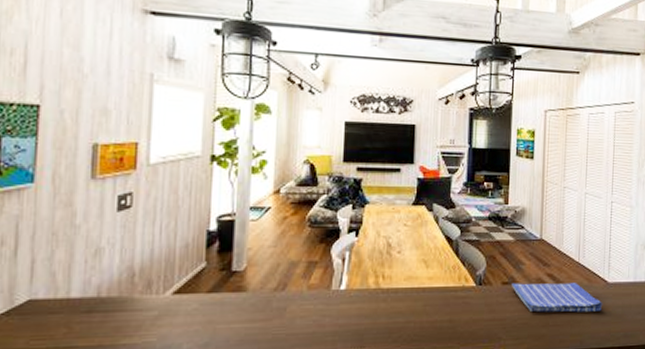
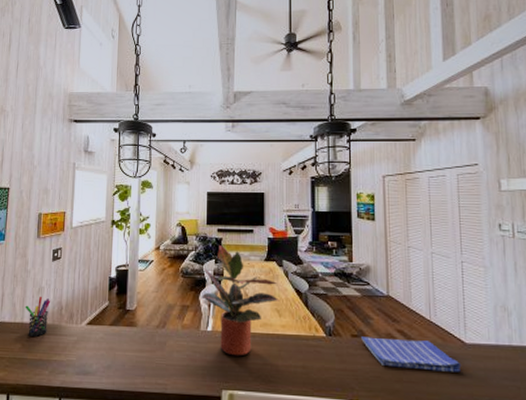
pen holder: none [72,259,116,316] -> present [25,296,51,337]
potted plant: none [334,187,427,316] -> present [202,245,280,356]

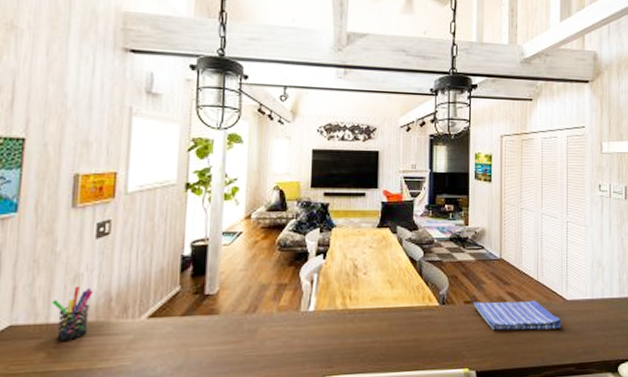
potted plant: present [202,245,280,356] -> none [303,212,392,337]

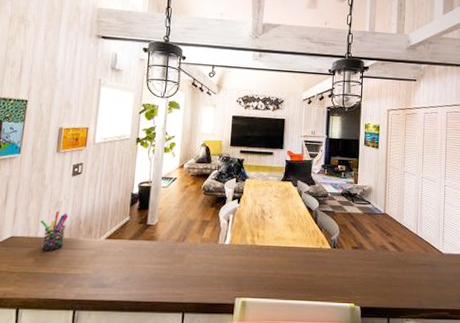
dish towel: present [474,301,562,330] -> none [360,248,438,277]

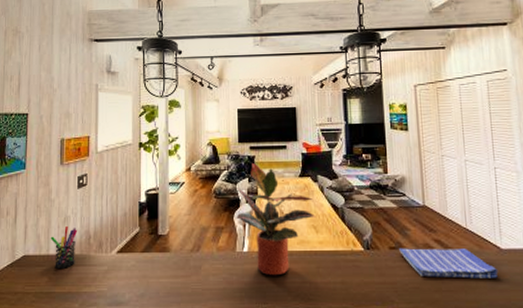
potted plant: none [221,166,293,267] -> present [236,163,316,276]
dish towel: none [360,248,438,277] -> present [399,248,499,279]

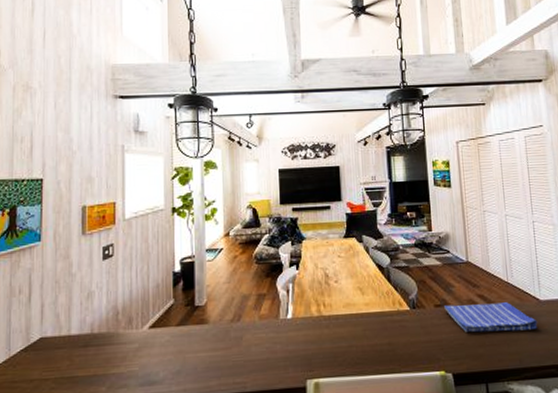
pen holder: present [50,225,78,269] -> none [71,301,104,350]
potted plant: present [236,163,316,276] -> none [279,225,361,342]

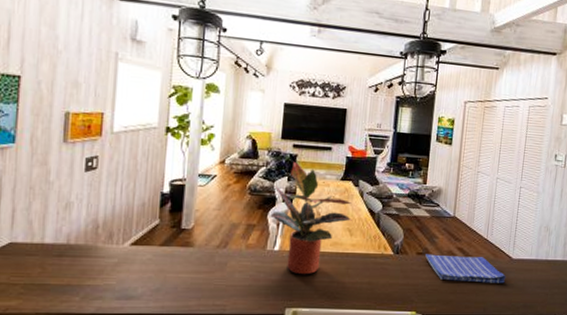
potted plant: none [279,225,361,342] -> present [270,162,352,275]

